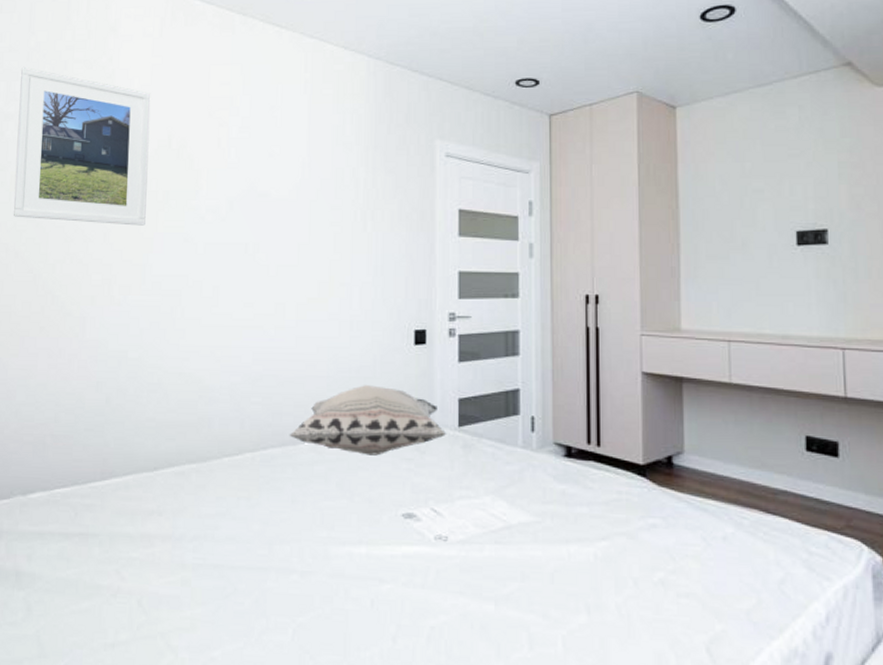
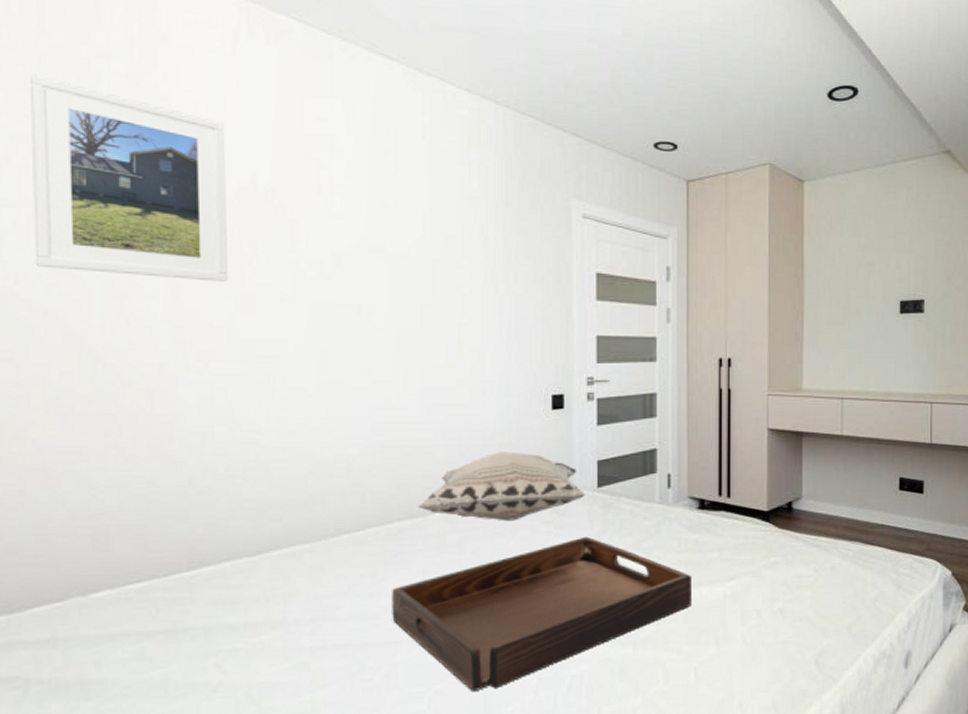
serving tray: none [263,477,558,629] -> present [392,536,692,691]

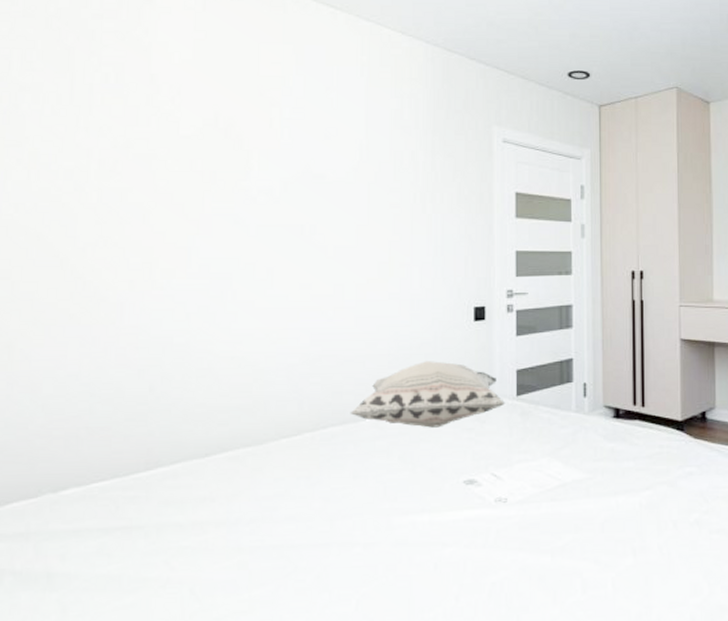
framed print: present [31,73,227,282] -> none [33,34,194,207]
serving tray: present [392,536,692,691] -> none [324,444,608,595]

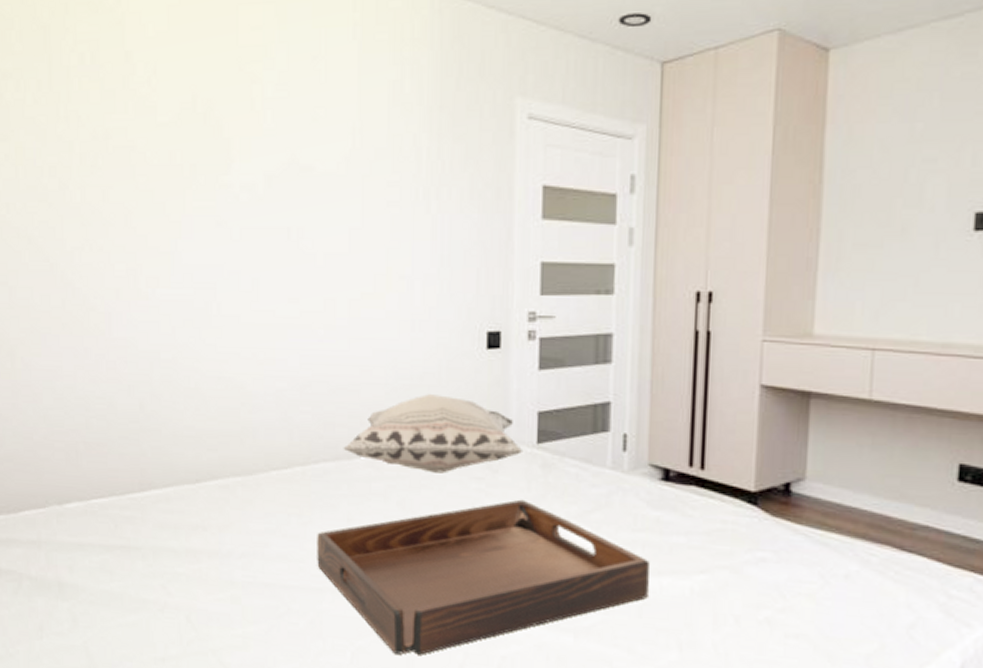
serving tray: none [324,444,608,595] -> present [317,499,650,655]

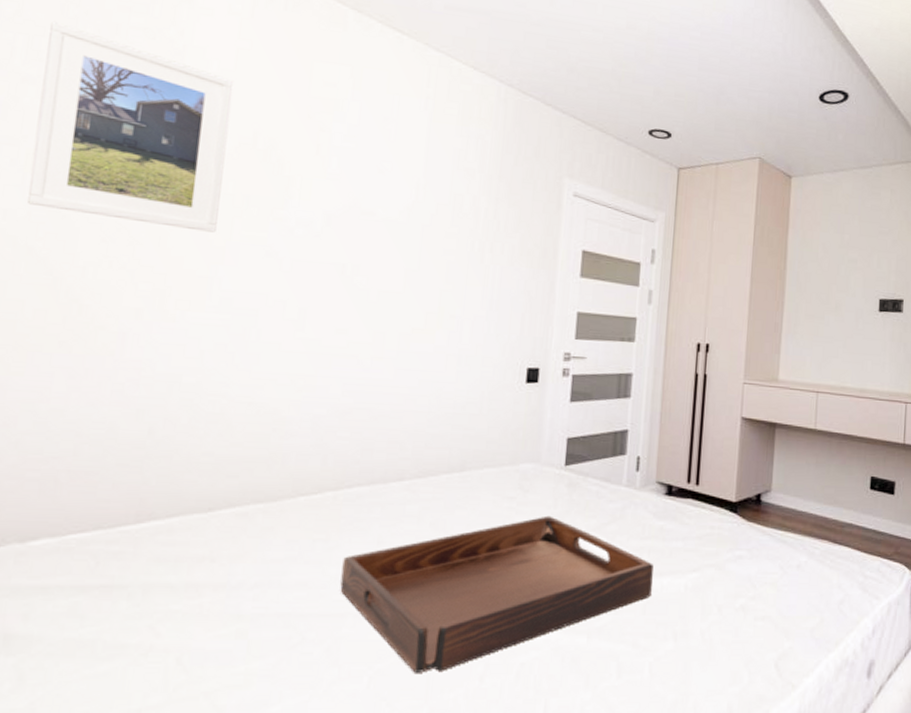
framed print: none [16,11,171,206] -> present [28,21,234,233]
decorative pillow: present [343,394,522,474] -> none [379,422,552,494]

